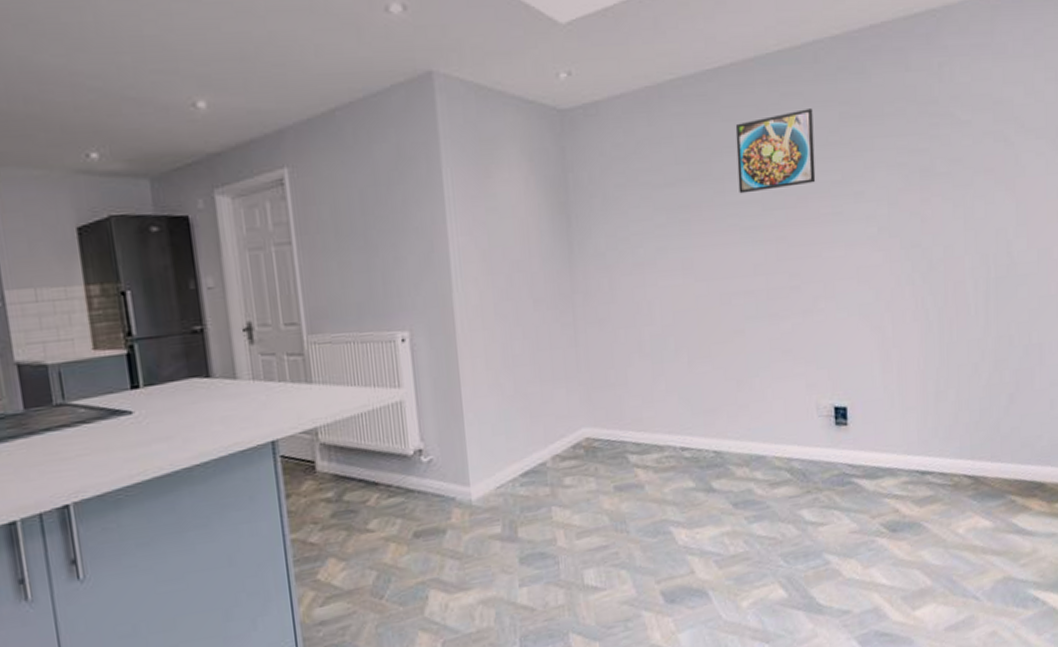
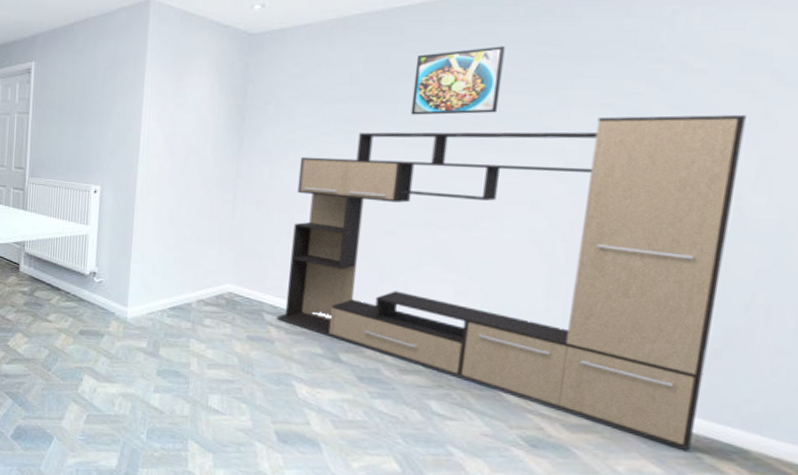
media console: none [638,162,1007,497] -> present [277,114,746,451]

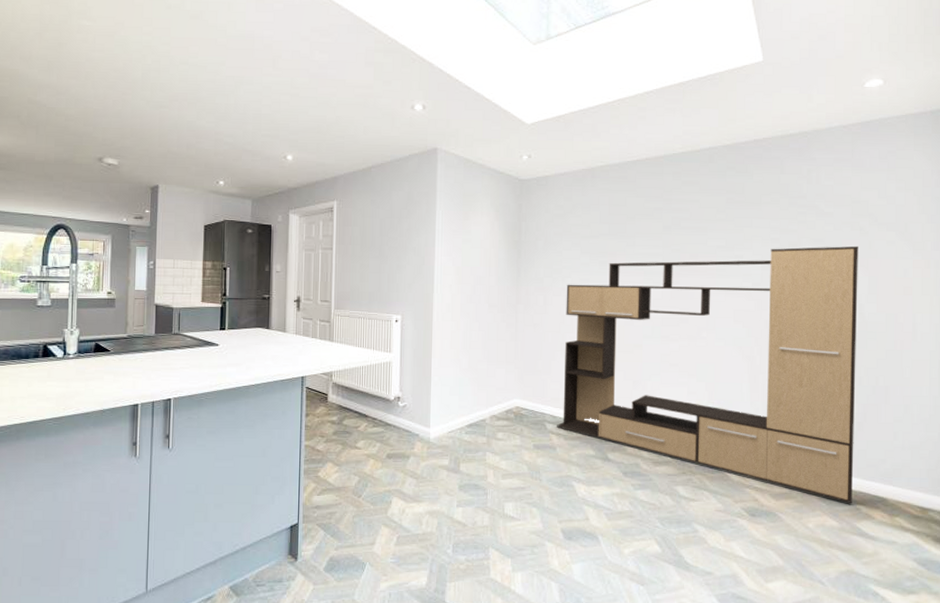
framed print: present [410,46,505,115] -> none [645,194,706,248]

